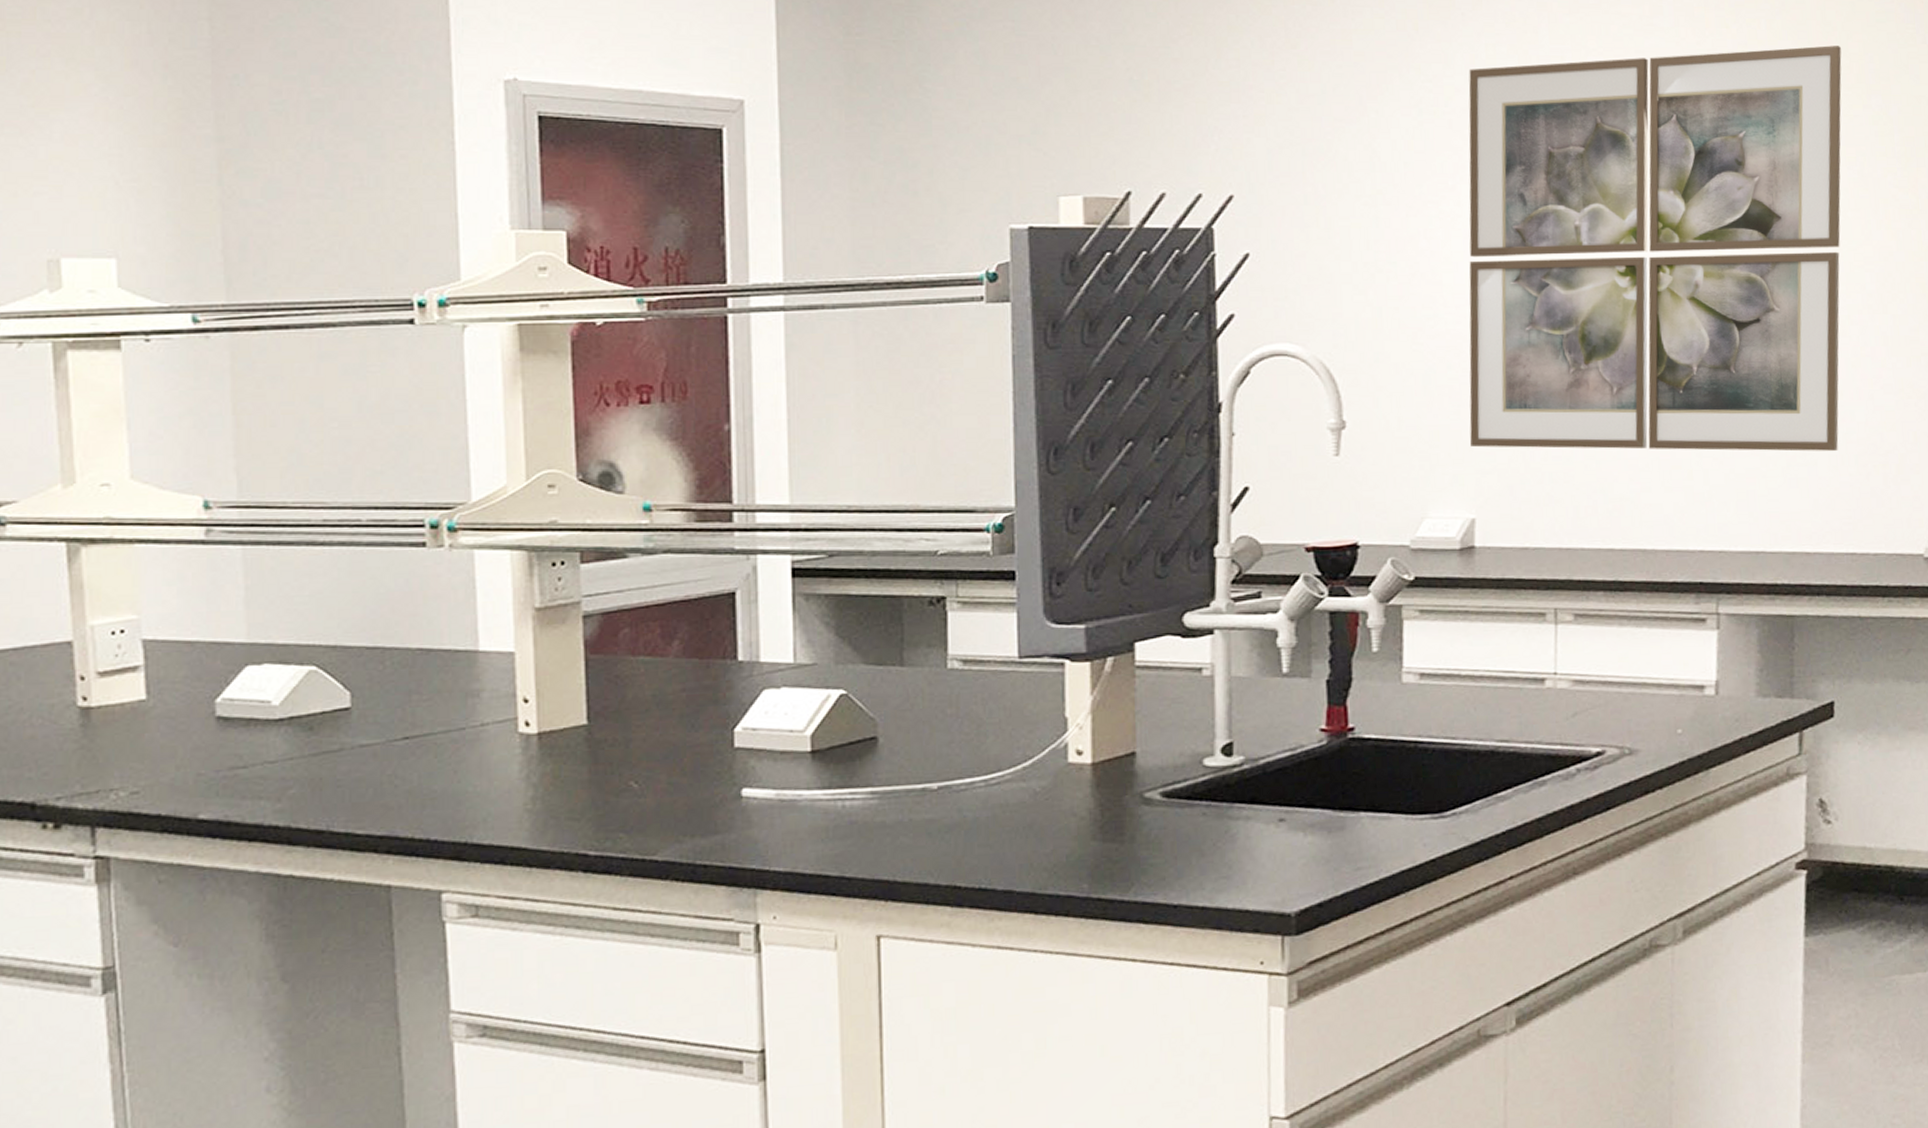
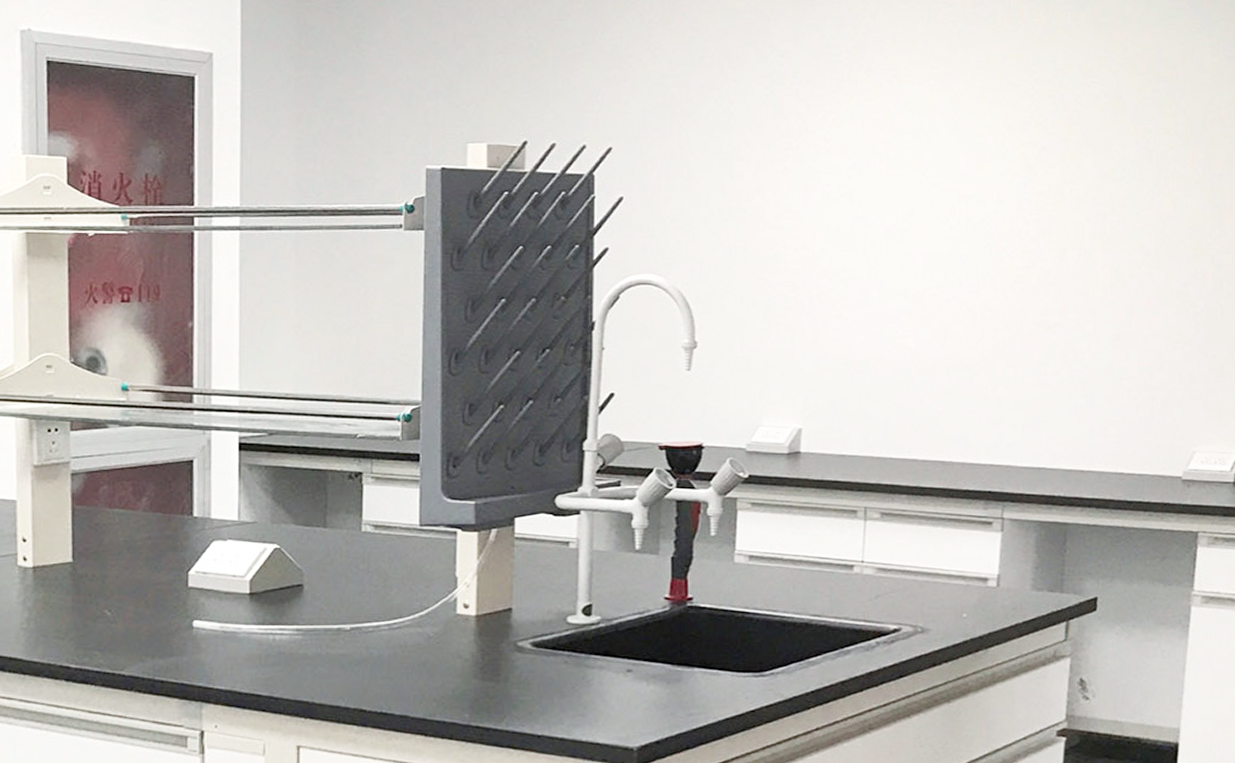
wall art: present [1468,45,1842,451] -> none [801,36,1136,385]

